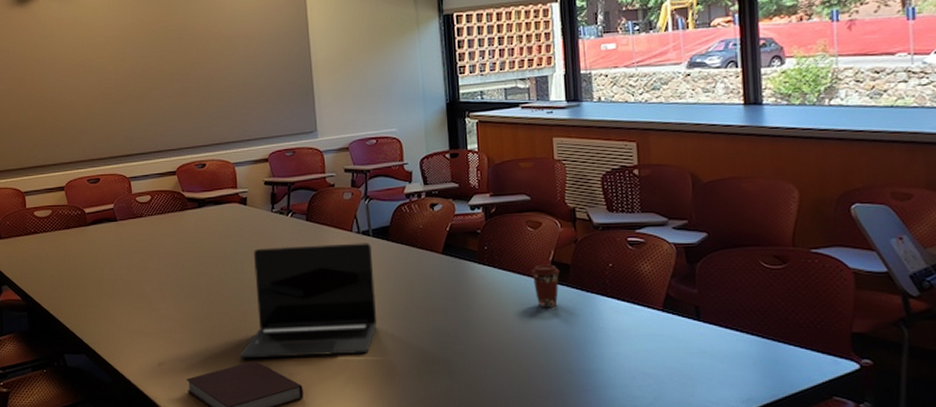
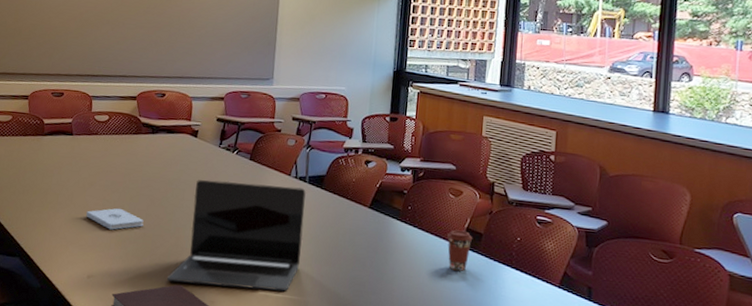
notepad: none [145,290,206,314] -> present [86,208,144,230]

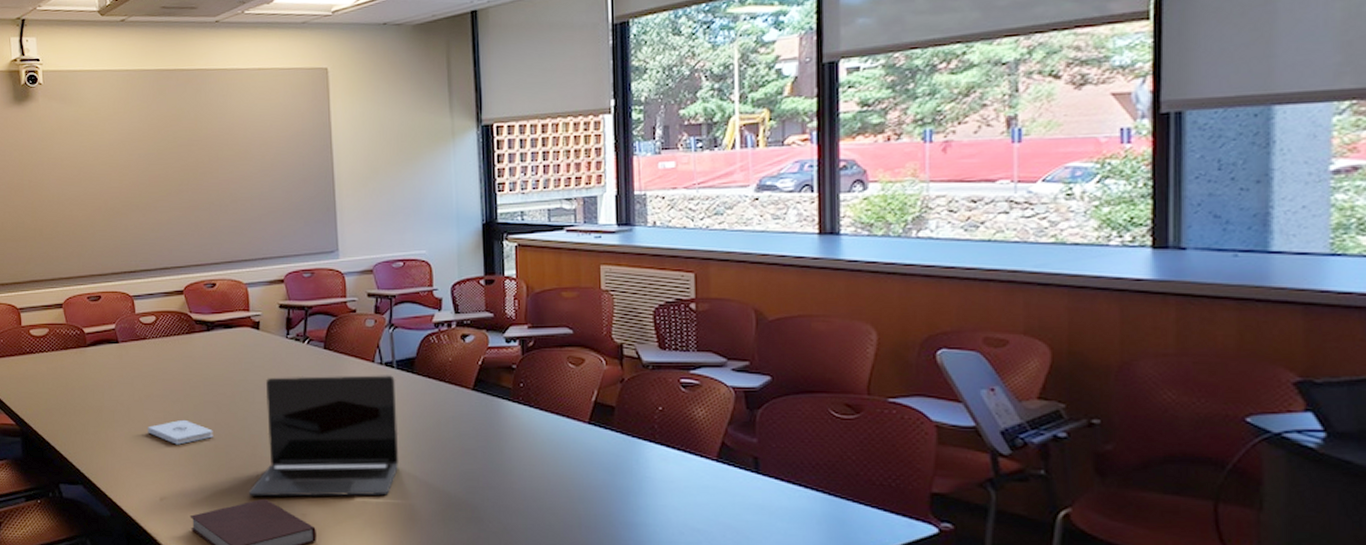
coffee cup: present [447,230,473,271] -> none [571,405,604,453]

